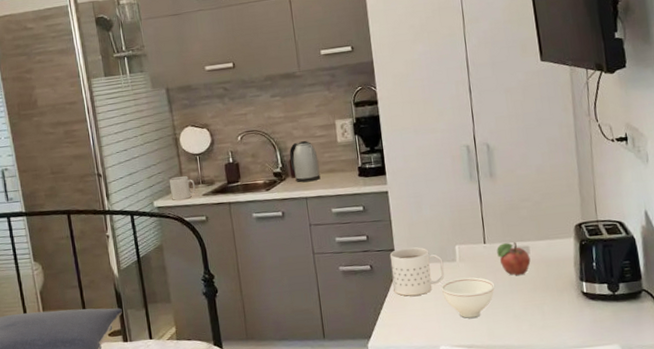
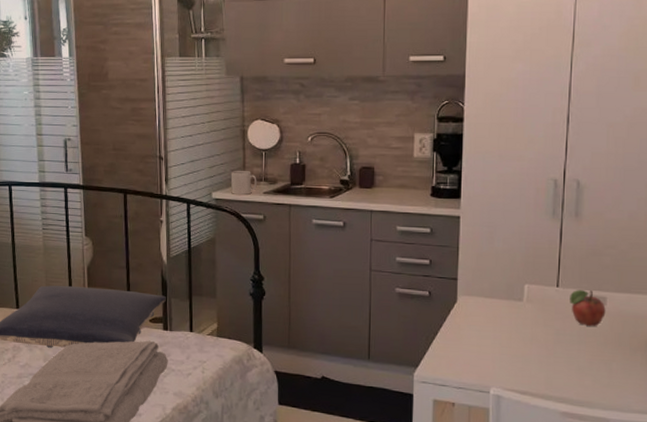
kettle: present [289,141,321,183] -> none [359,151,390,195]
mug: present [389,247,445,296] -> none [450,278,509,331]
bowl: present [440,277,495,318] -> none [502,319,562,363]

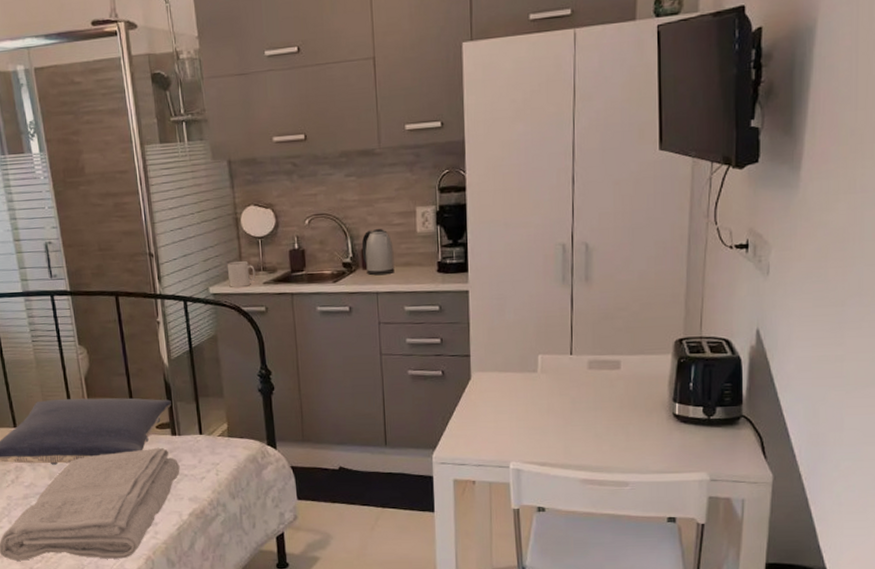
kettle: none [359,151,390,195] -> present [361,229,395,276]
fruit: present [570,290,606,326] -> none [584,355,620,391]

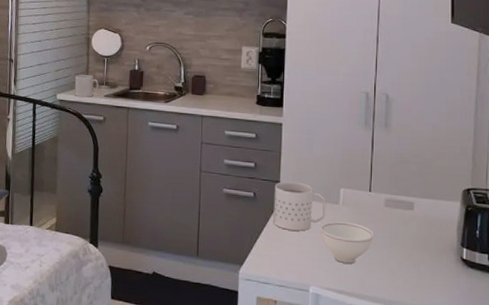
kettle: present [361,229,395,276] -> none [192,61,220,101]
mug: none [464,353,524,407] -> present [273,181,326,231]
bowl: none [517,390,578,434] -> present [320,220,375,264]

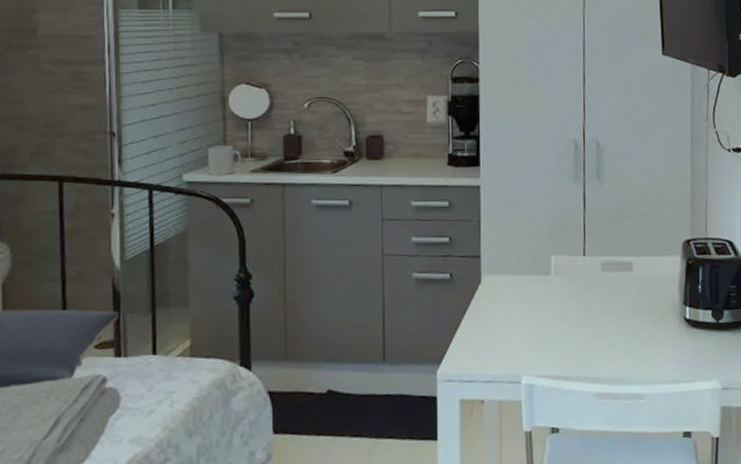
mug: present [273,181,326,231] -> none [474,254,536,314]
bowl: present [320,220,375,264] -> none [530,294,592,343]

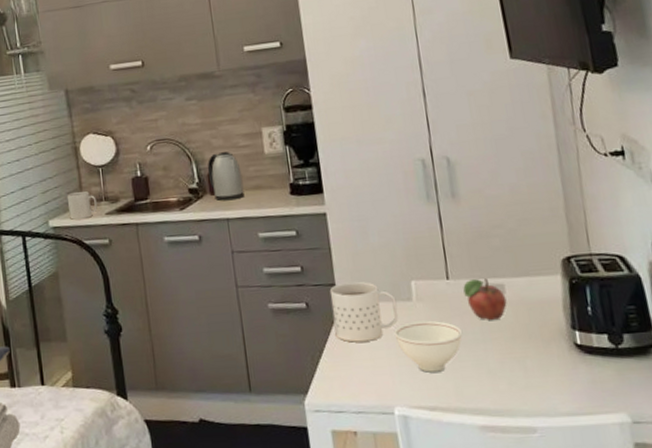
kettle: none [366,117,402,167] -> present [207,152,245,201]
mug: none [474,254,536,314] -> present [329,281,399,343]
bowl: none [530,294,592,343] -> present [394,320,463,373]
fruit: none [597,256,633,295] -> present [463,278,507,320]

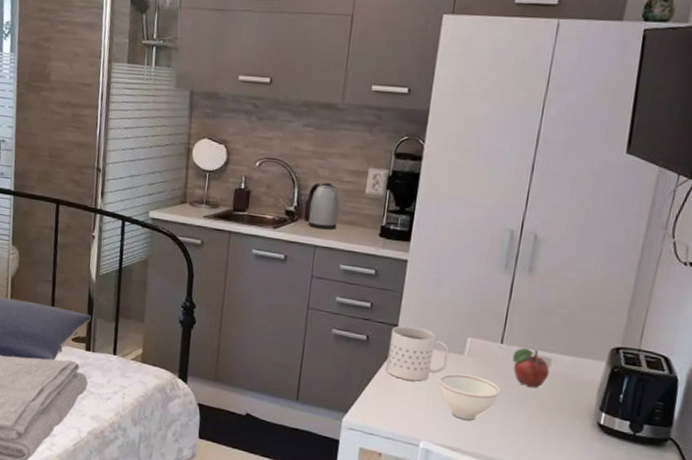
mug: present [66,191,97,221] -> none [170,190,198,218]

